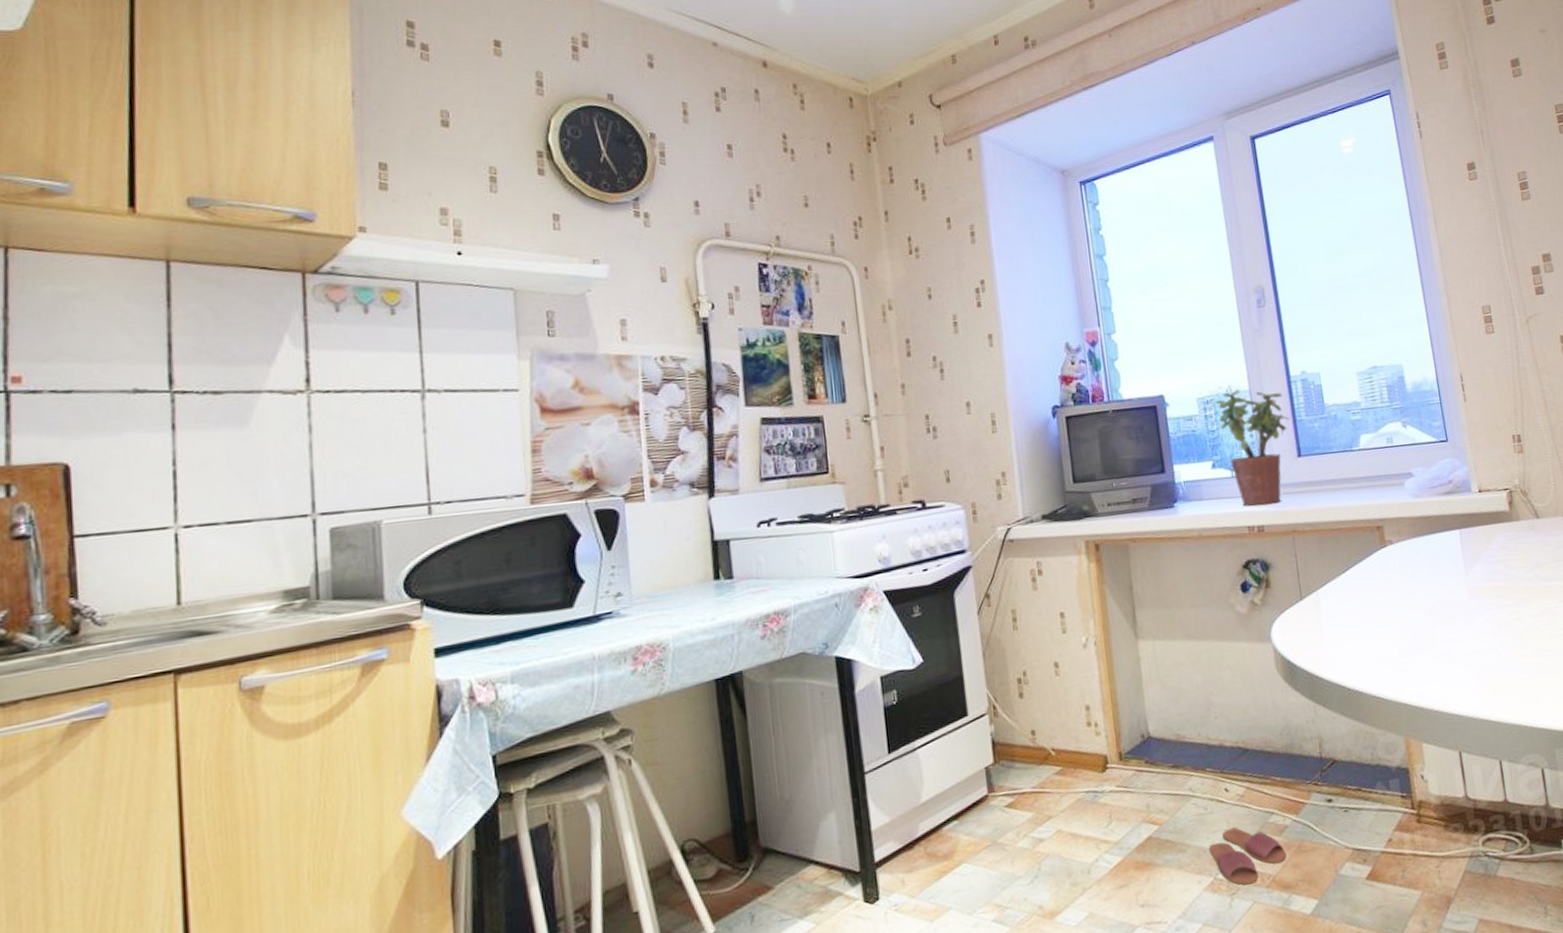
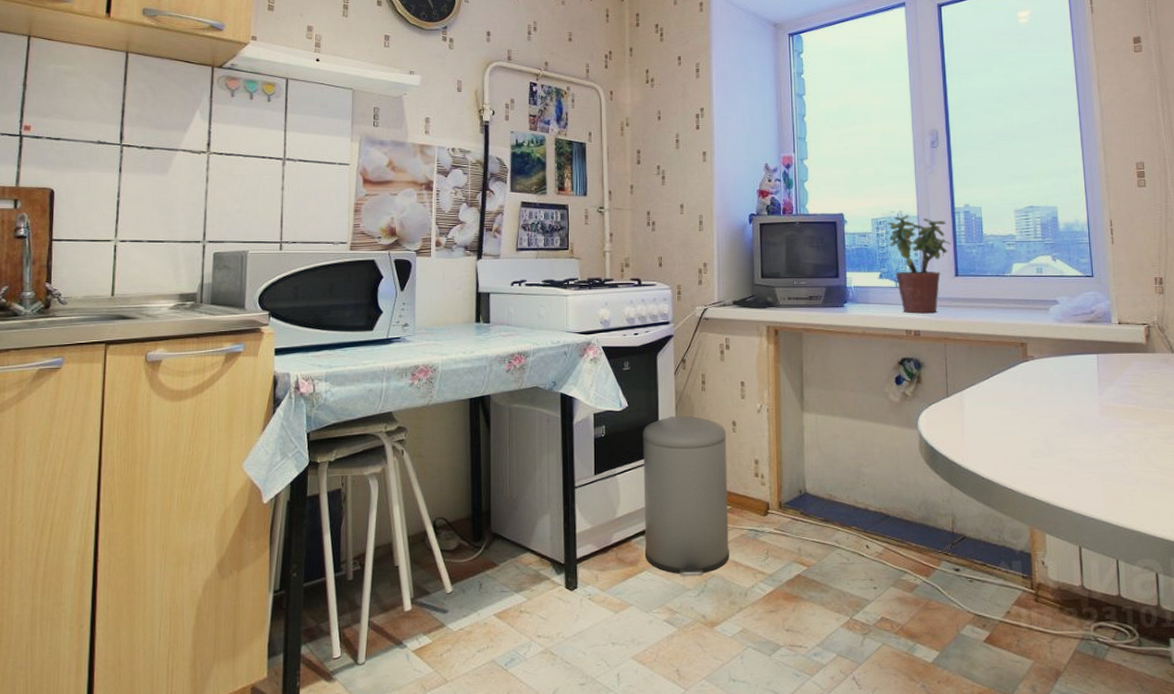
pedal bin: none [944,663,1065,863] -> present [643,416,729,576]
slippers: present [1209,827,1287,885] -> none [848,579,915,629]

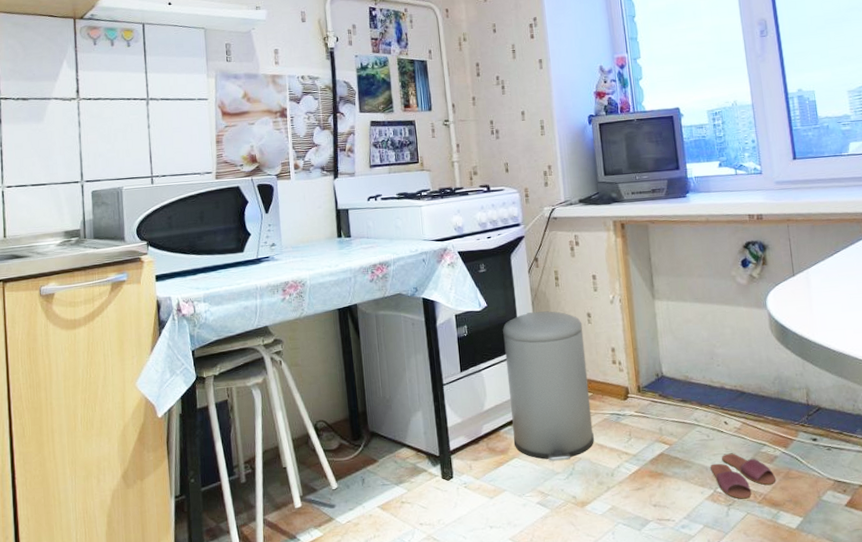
slippers: none [848,579,915,629] -> present [710,453,776,499]
potted plant: present [887,215,951,315] -> none [723,104,787,200]

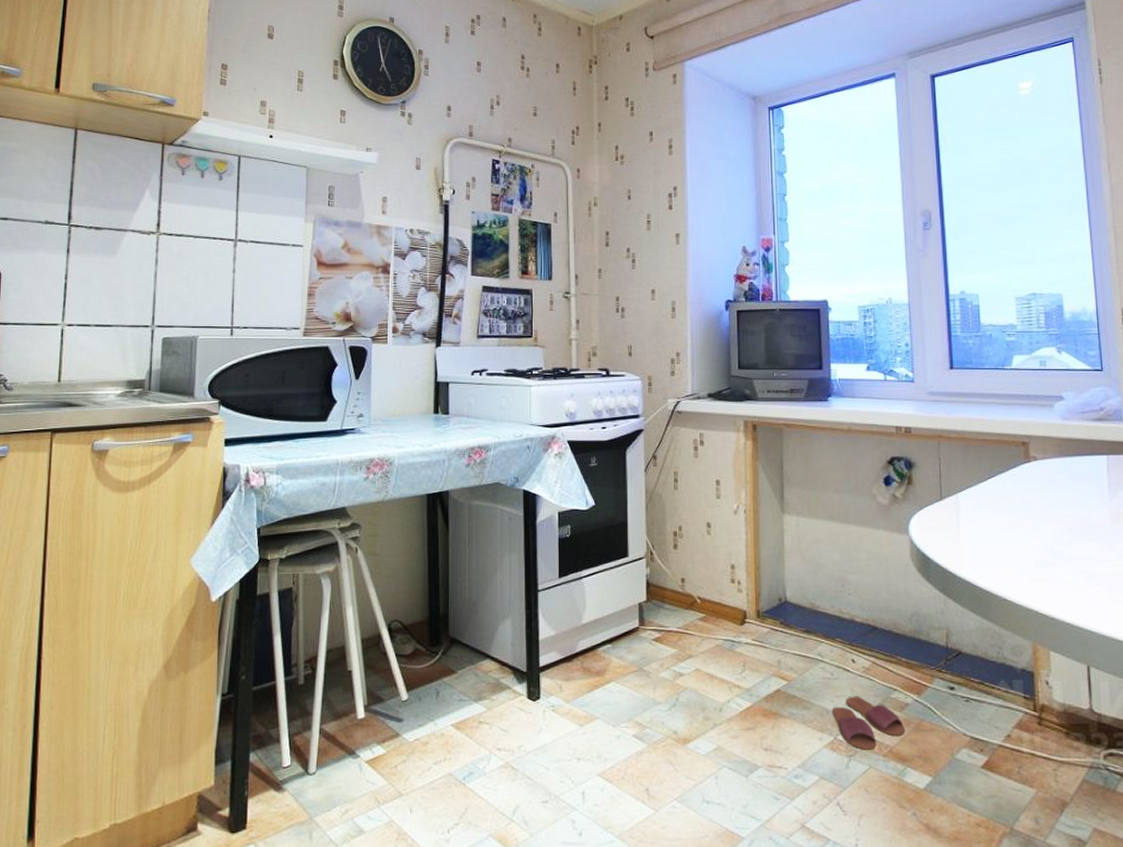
pedal bin: present [503,311,594,461] -> none [610,517,703,688]

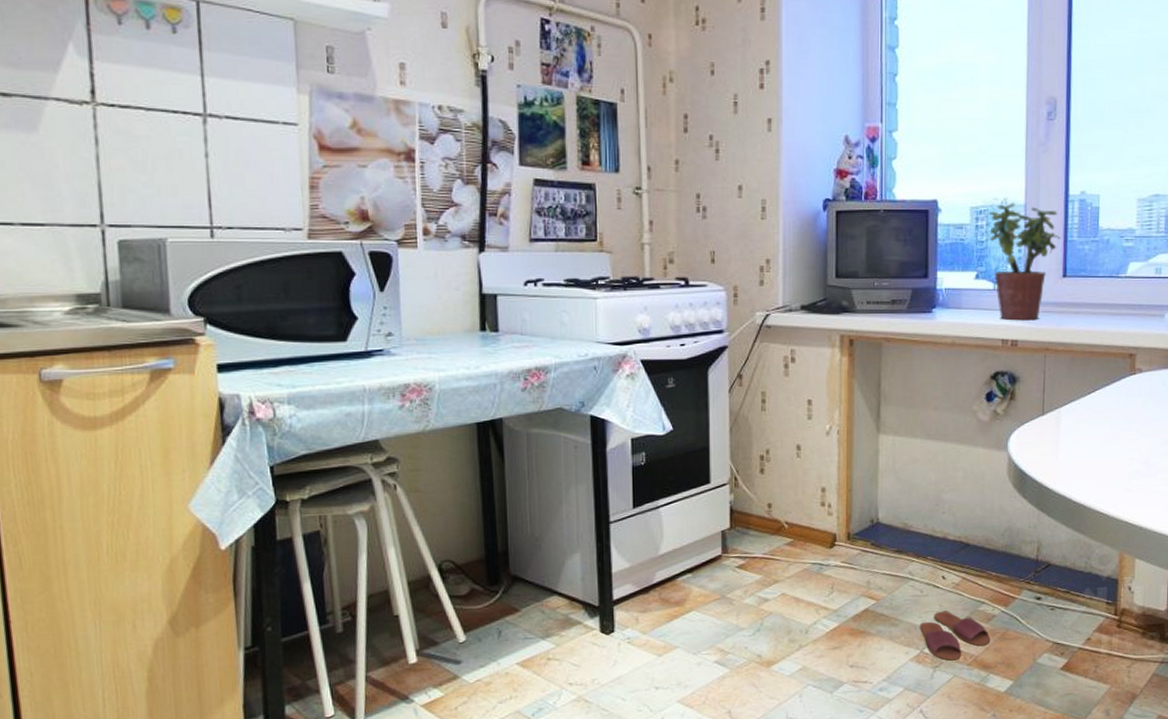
potted plant: none [875,302,945,411] -> present [988,203,1061,322]

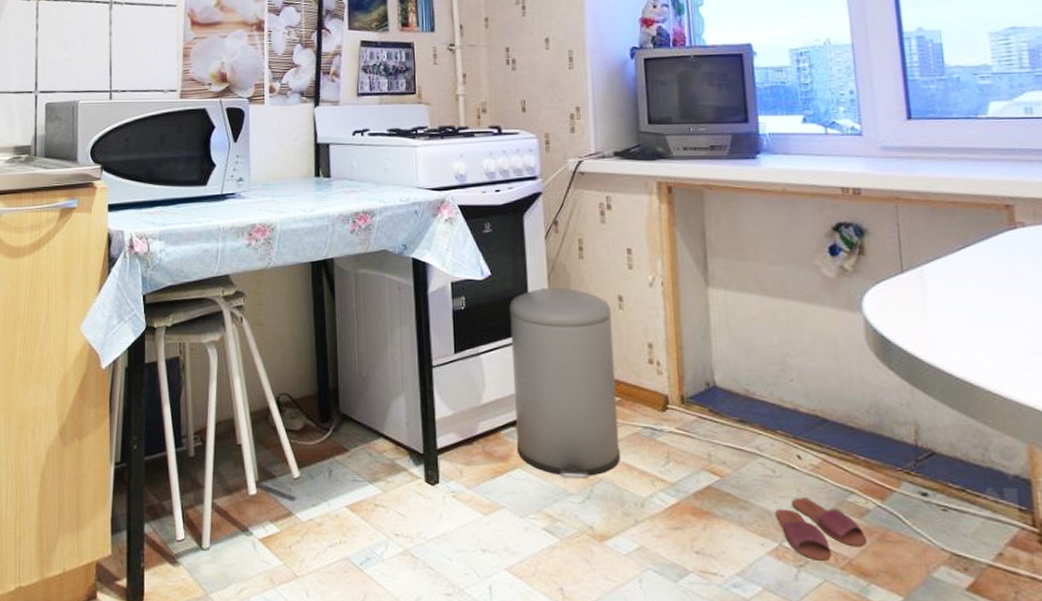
pedal bin: none [690,440,789,615] -> present [509,288,620,479]
potted plant: present [988,203,1061,322] -> none [810,43,900,169]

